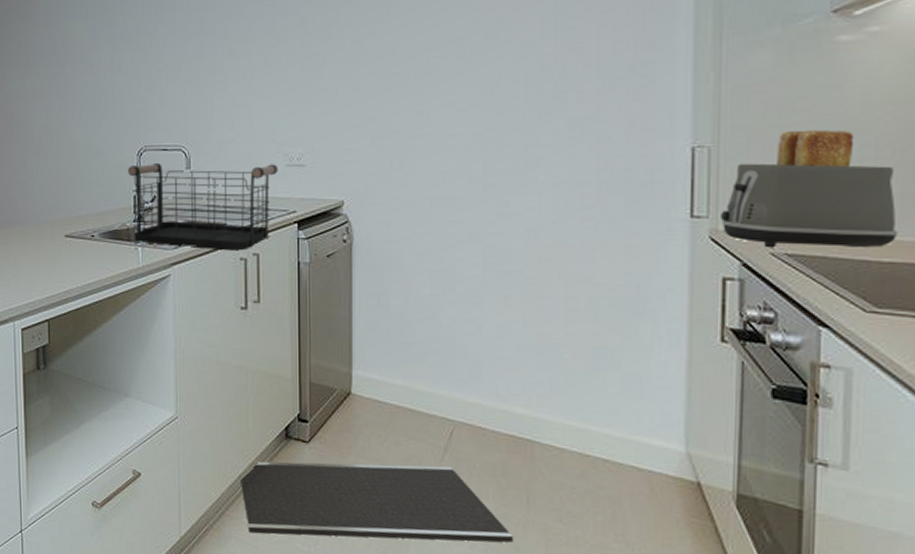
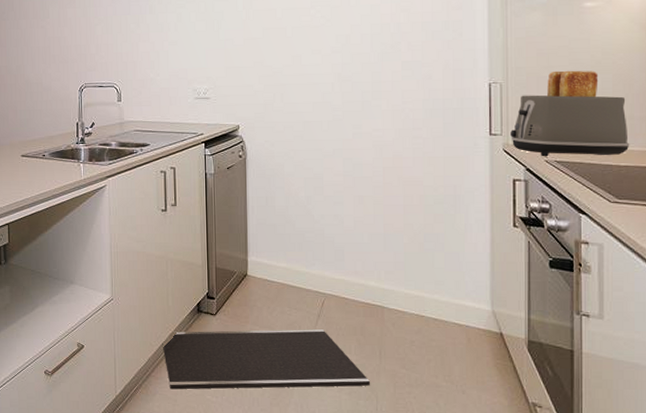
dish rack: present [128,162,279,251] -> none [72,96,189,165]

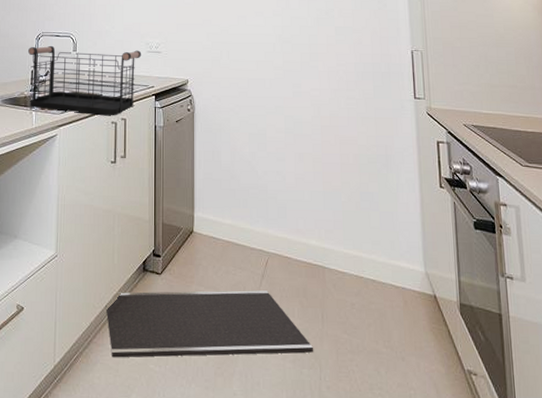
dish rack: none [72,96,189,165] -> present [28,45,142,116]
toaster: present [511,70,630,157] -> none [432,42,534,121]

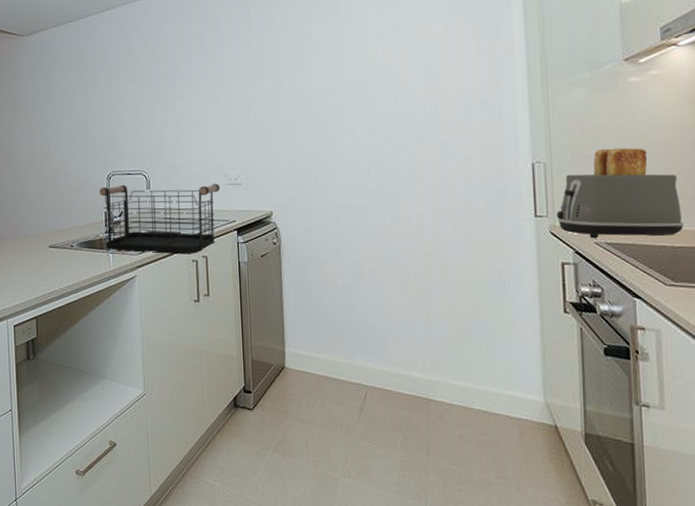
door mat: present [105,290,313,358] -> none [197,424,418,489]
toaster: none [432,42,534,121] -> present [557,147,685,239]

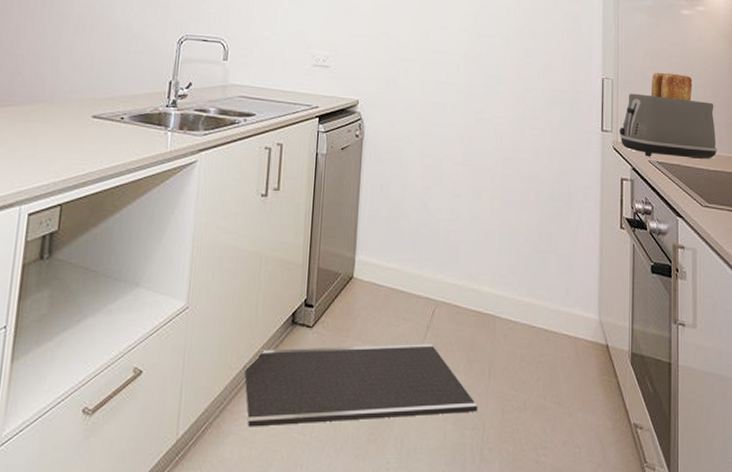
dish rack: present [100,183,220,254] -> none [164,51,306,141]
door mat: none [197,424,418,489] -> present [244,344,477,427]

